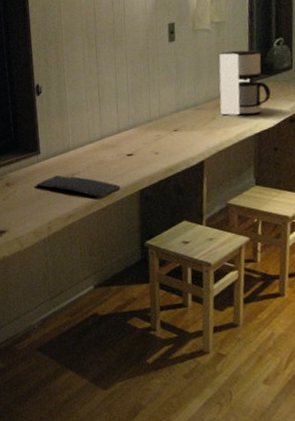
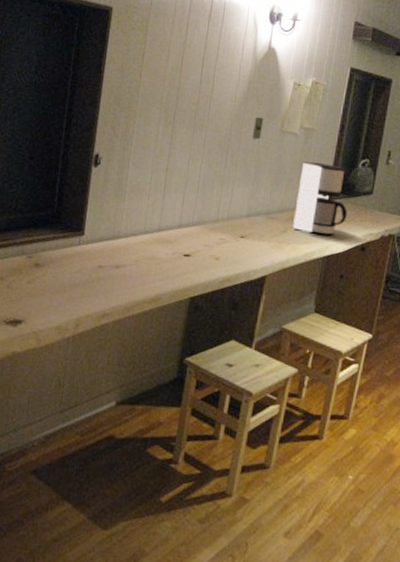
keyboard: present [36,175,121,197] -> none [71,264,170,299]

